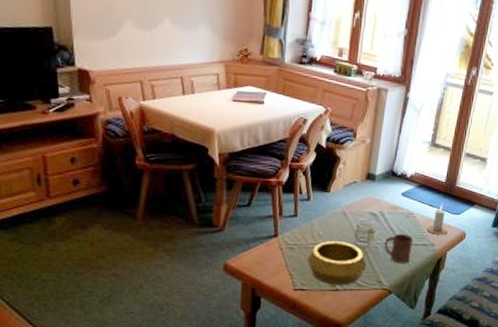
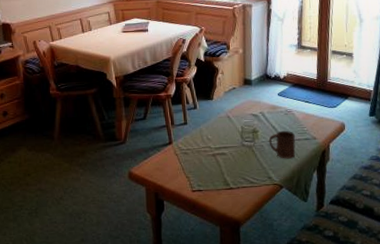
decorative bowl: present [307,241,367,285] -> none [200,143,256,184]
candle: present [426,203,448,235] -> none [306,99,327,129]

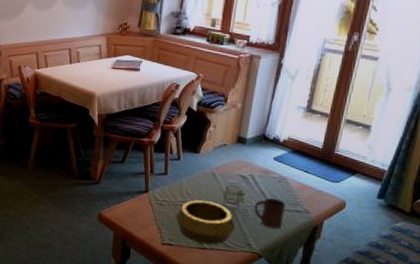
decorative bowl: none [200,143,256,184] -> present [175,200,236,245]

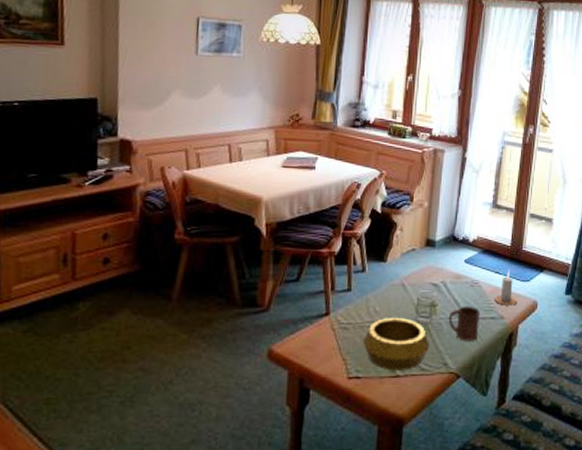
candle: none [300,170,325,203] -> present [494,269,518,306]

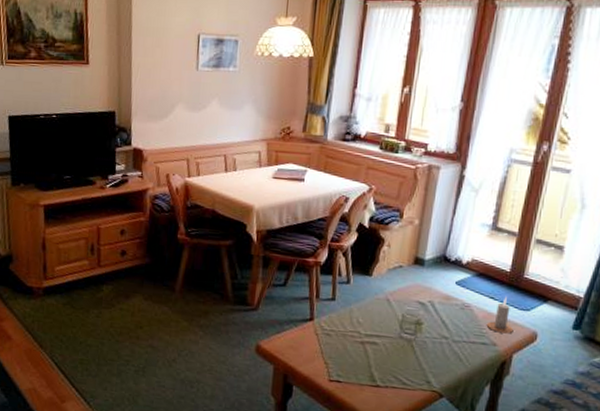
decorative bowl: present [362,318,430,371] -> none [344,330,413,382]
cup: present [448,306,479,341] -> none [434,327,469,364]

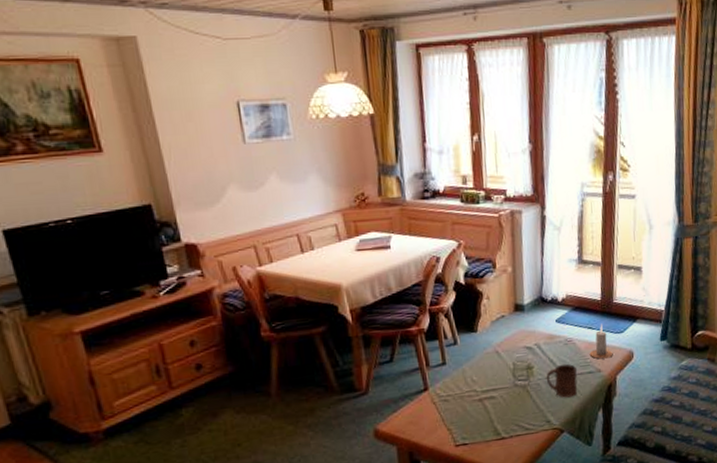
cup: none [434,327,469,364] -> present [546,363,578,398]

